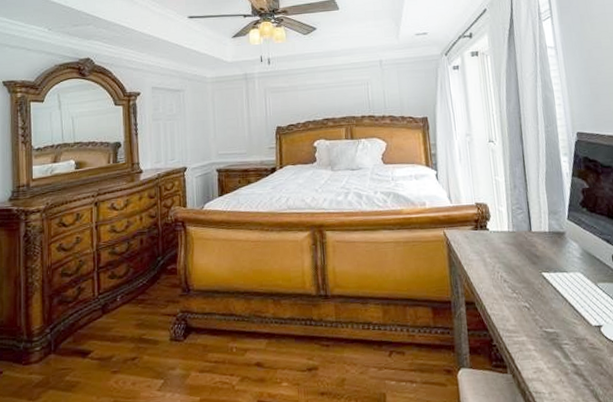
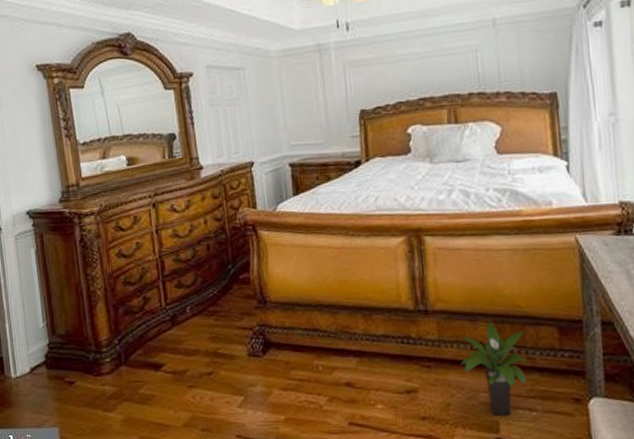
potted plant: none [353,303,409,389] -> present [460,321,528,416]

